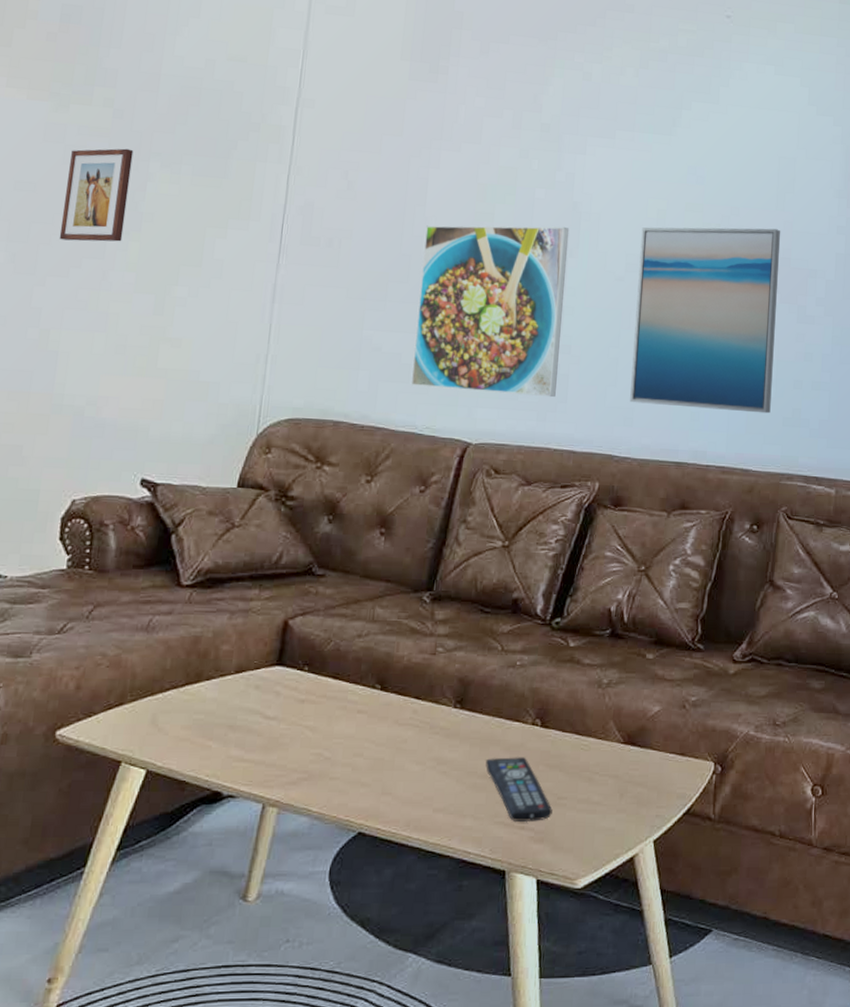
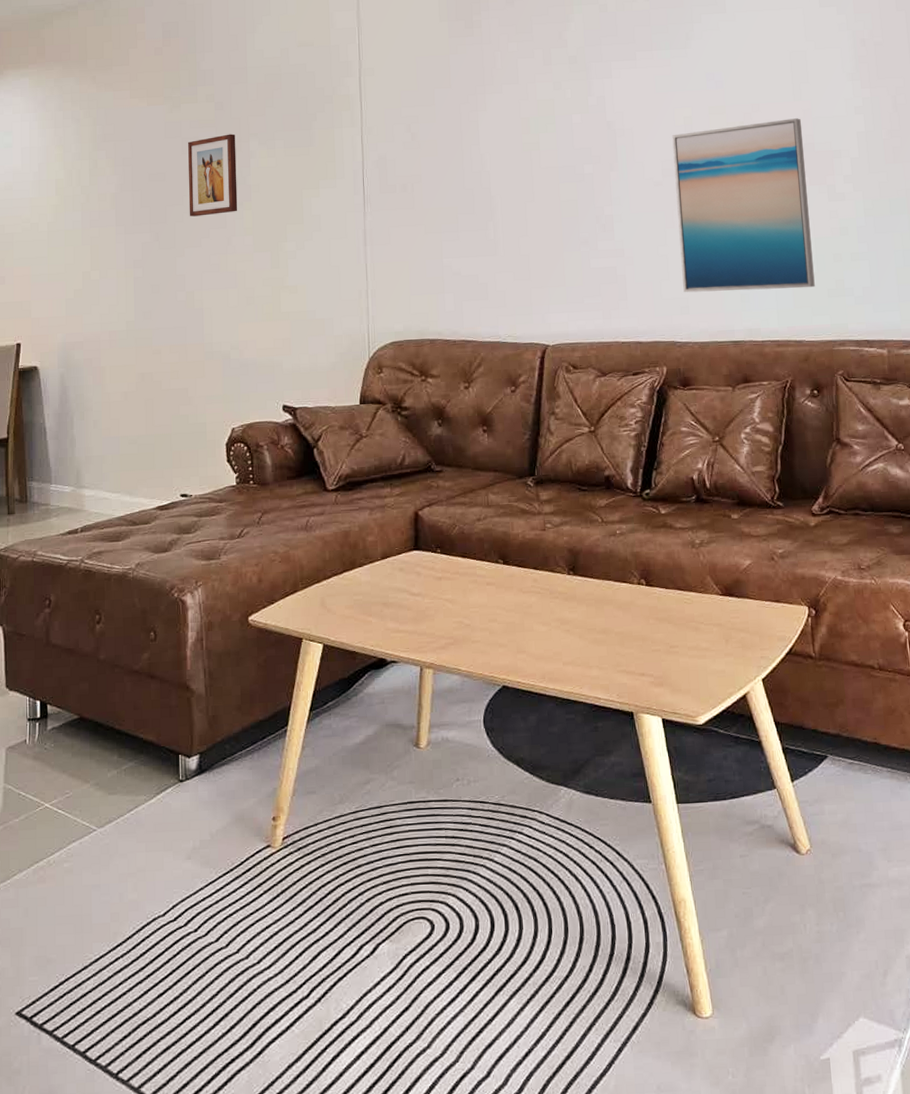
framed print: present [410,225,570,398] -> none [482,144,616,302]
remote control: present [486,757,553,823] -> none [602,613,667,670]

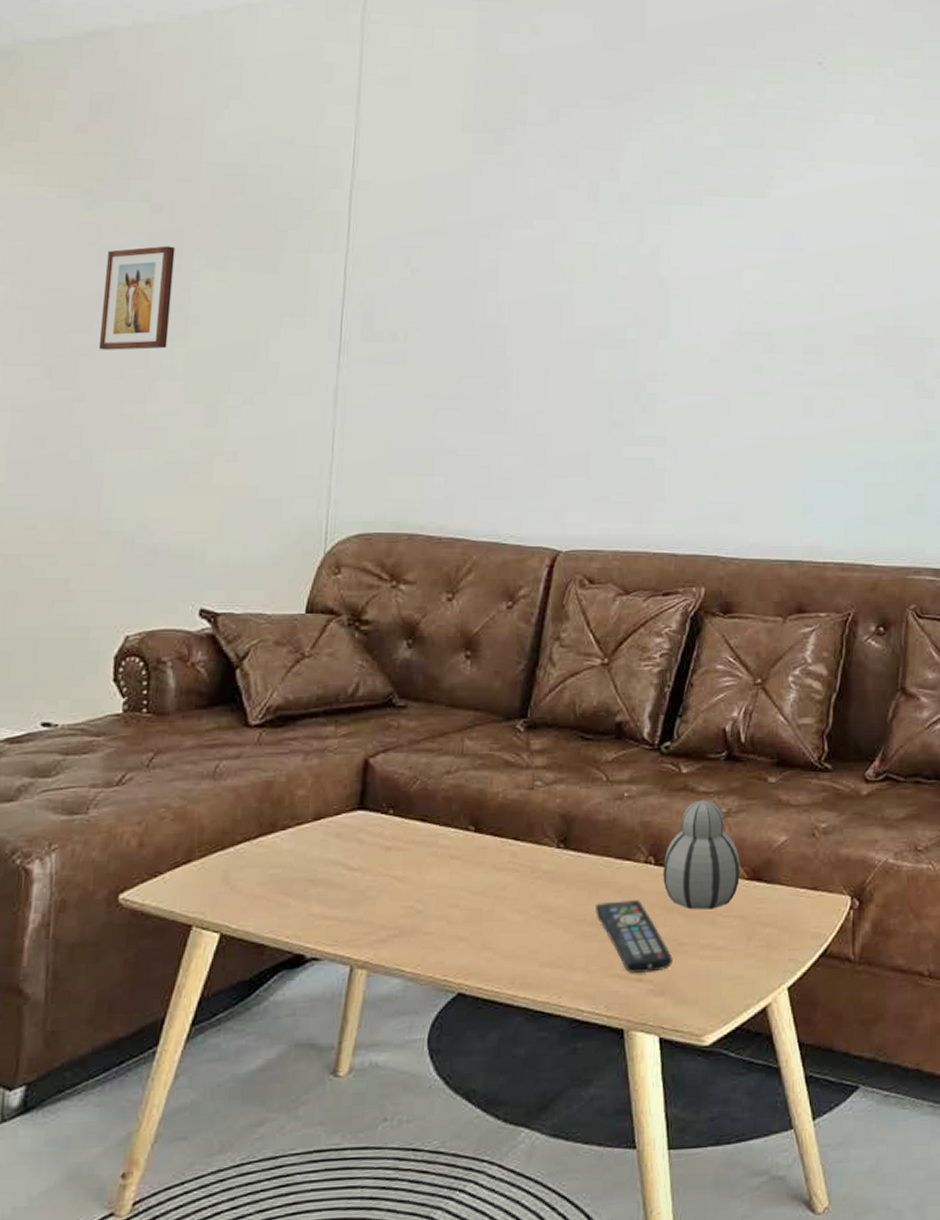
remote control: none [602,613,667,670] -> present [596,900,673,974]
gourd: none [653,534,715,620] -> present [663,800,740,910]
wall art: present [672,118,815,293] -> none [734,295,892,501]

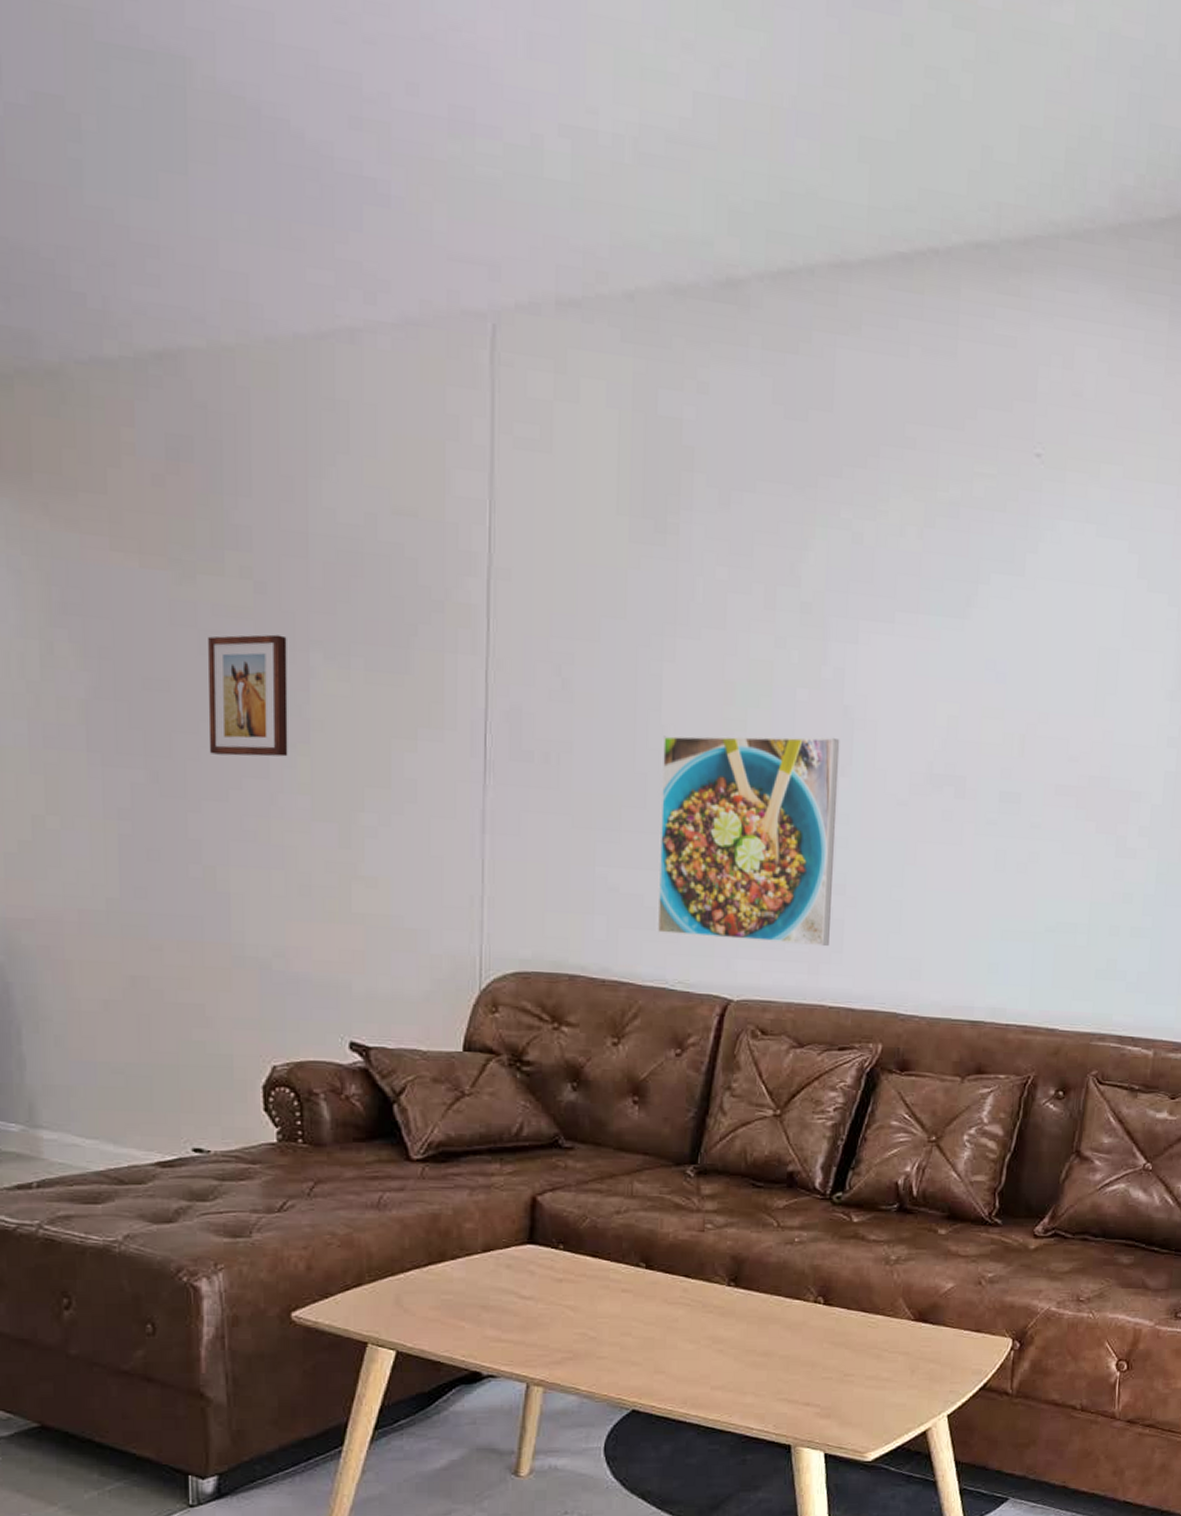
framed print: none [491,305,657,496] -> present [657,735,840,947]
remote control: present [596,900,673,974] -> none [765,1335,839,1399]
gourd: present [663,800,740,910] -> none [831,1248,907,1346]

